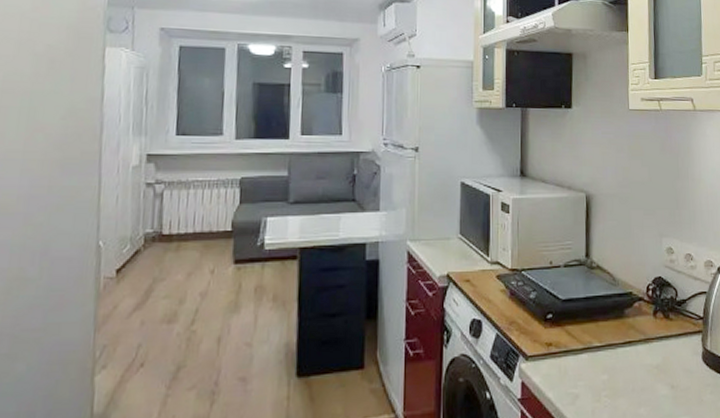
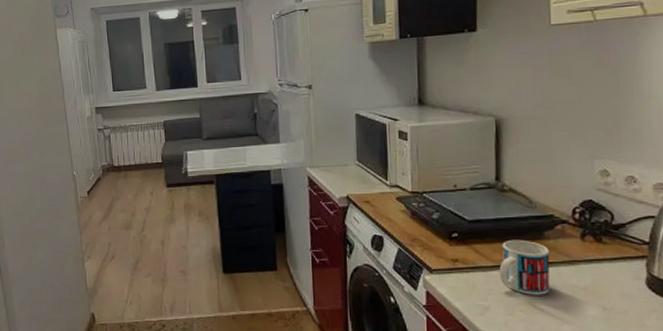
mug: none [587,319,630,378] -> present [499,239,550,295]

